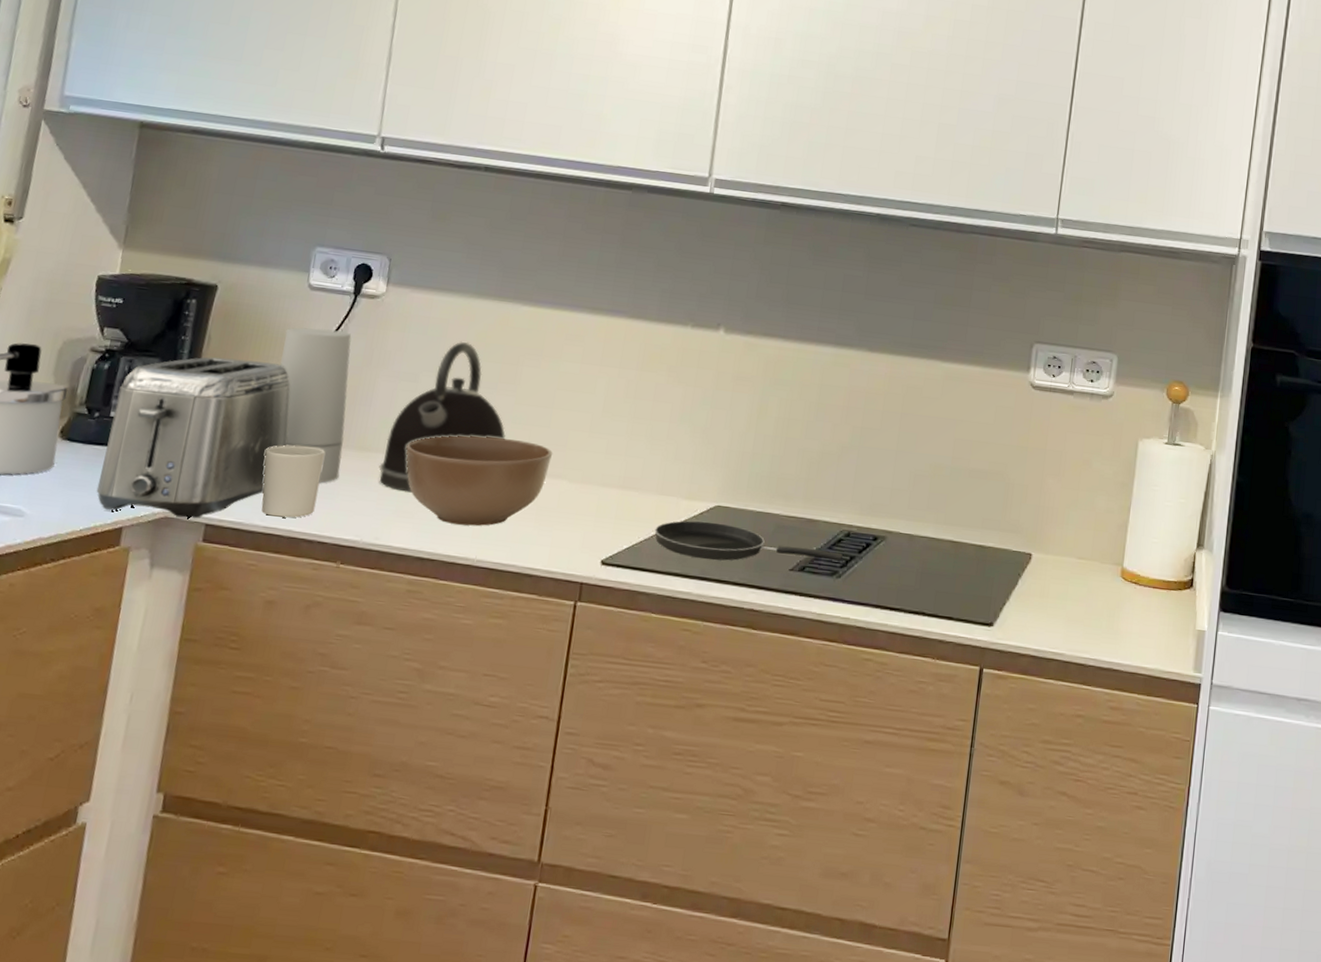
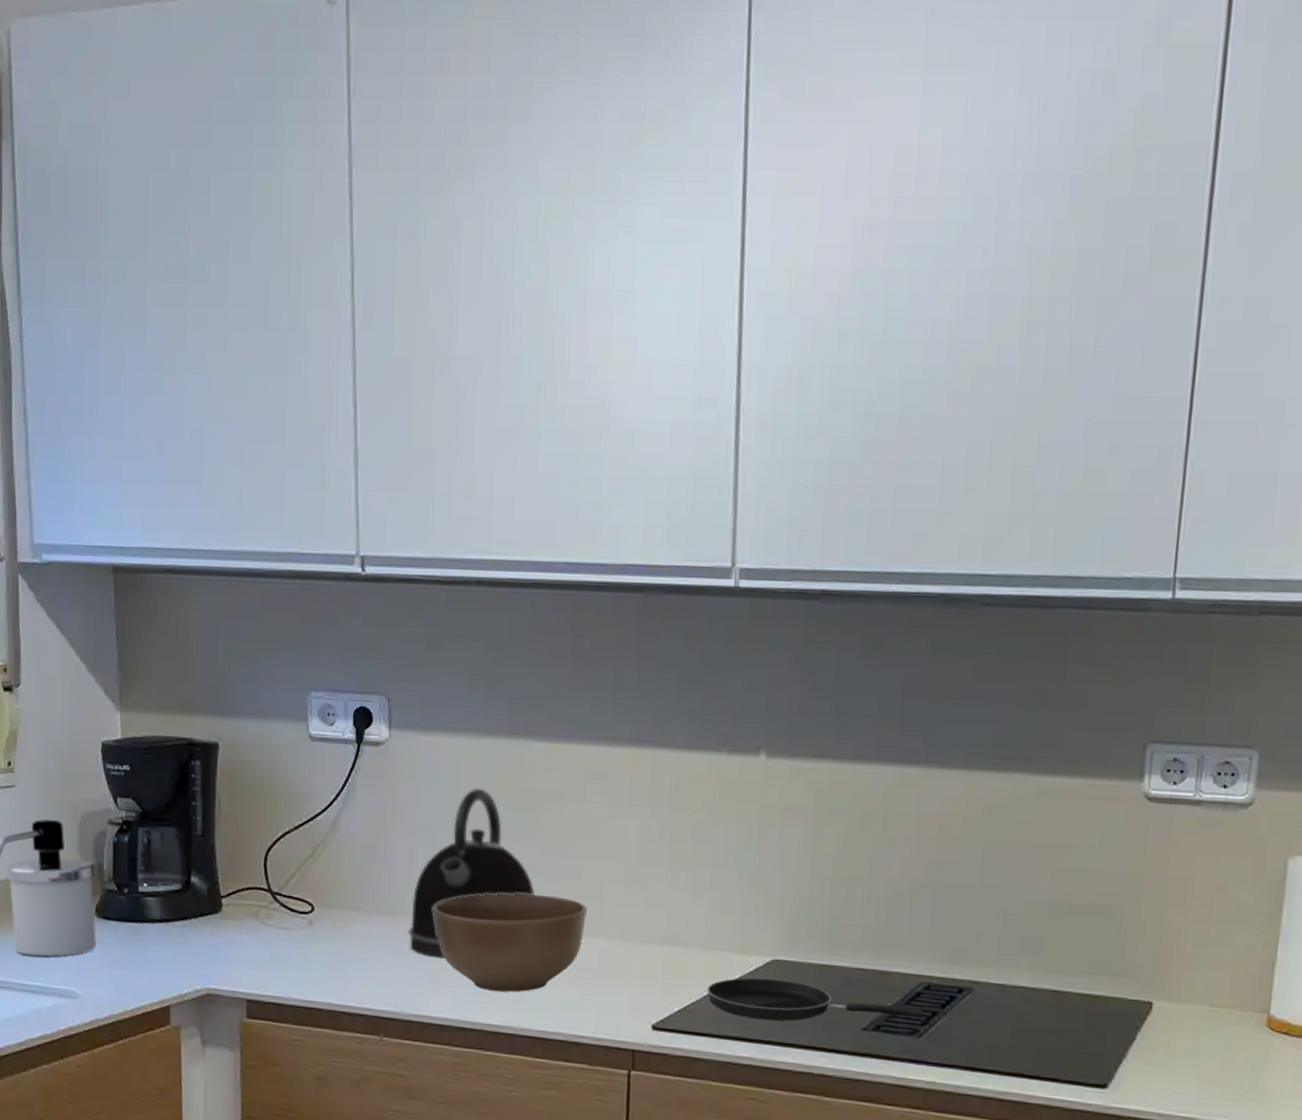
toaster: present [96,357,291,519] -> none [139,822,312,995]
mug: present [261,445,326,518] -> none [293,913,352,990]
canister: present [280,327,352,483] -> none [293,783,369,952]

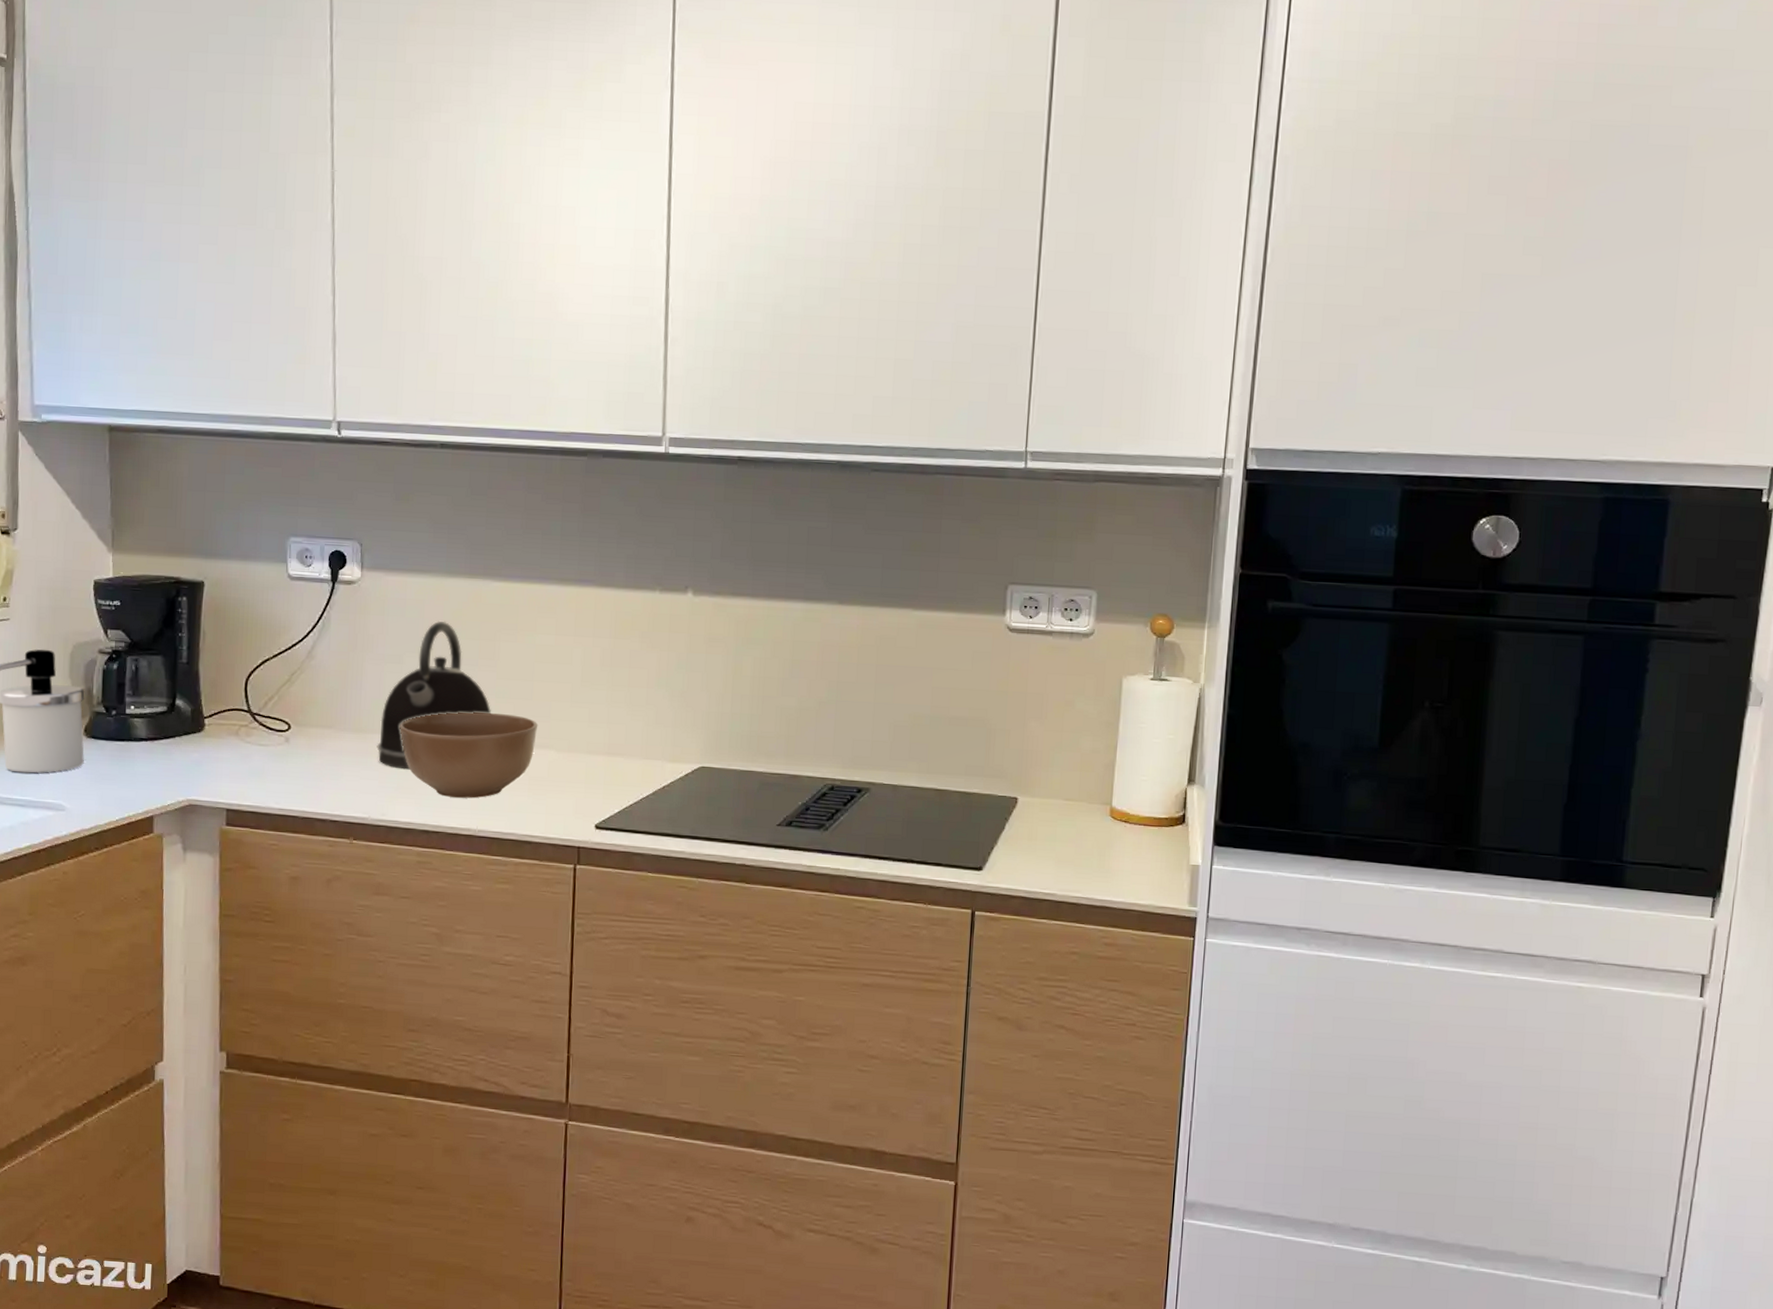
frying pan: present [707,977,923,1021] -> none [643,782,828,819]

